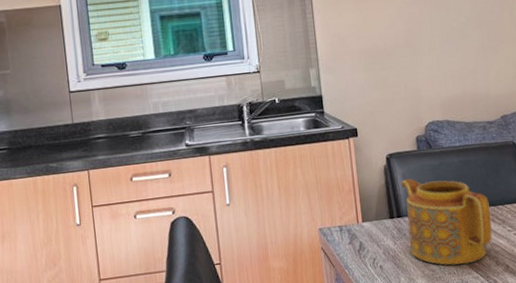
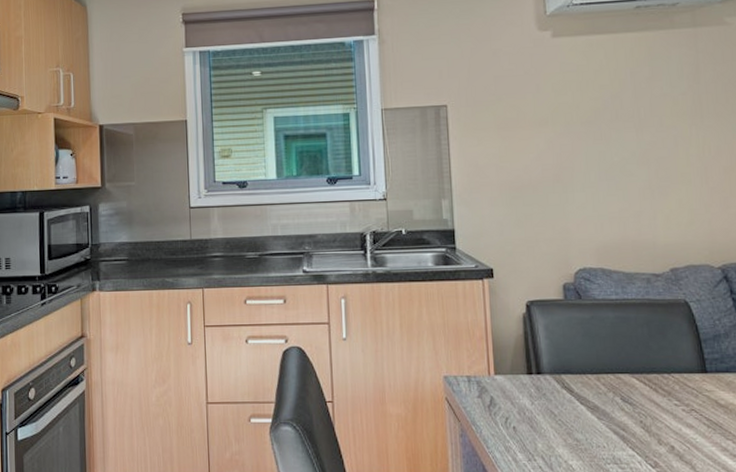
teapot: present [400,178,492,265] -> none [542,331,654,438]

